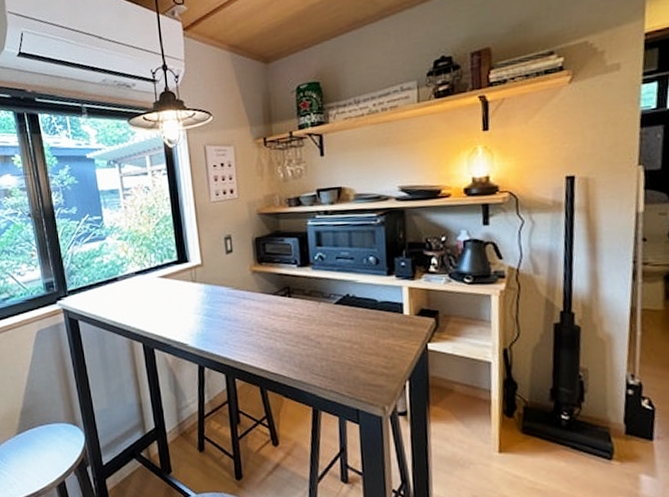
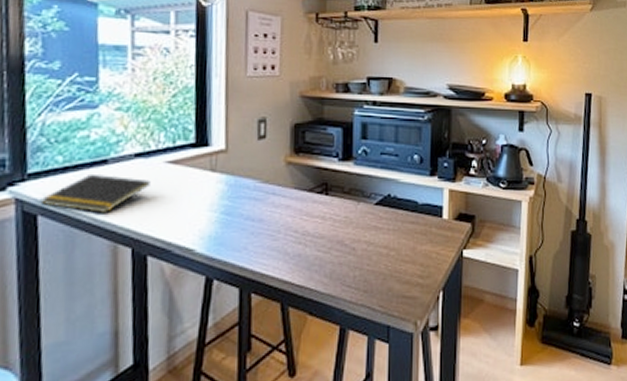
notepad: none [78,288,149,318] -> present [40,173,150,213]

